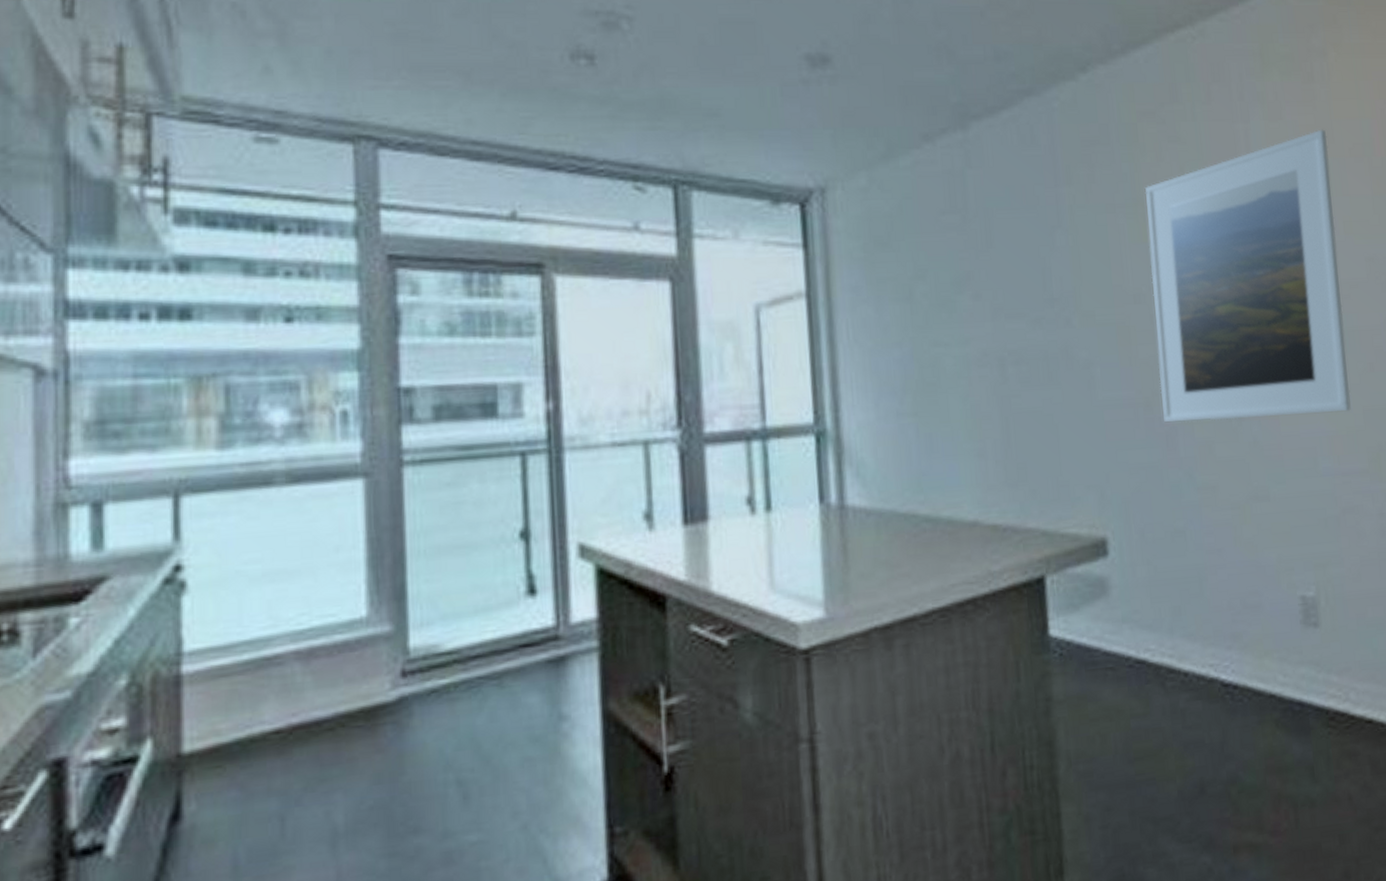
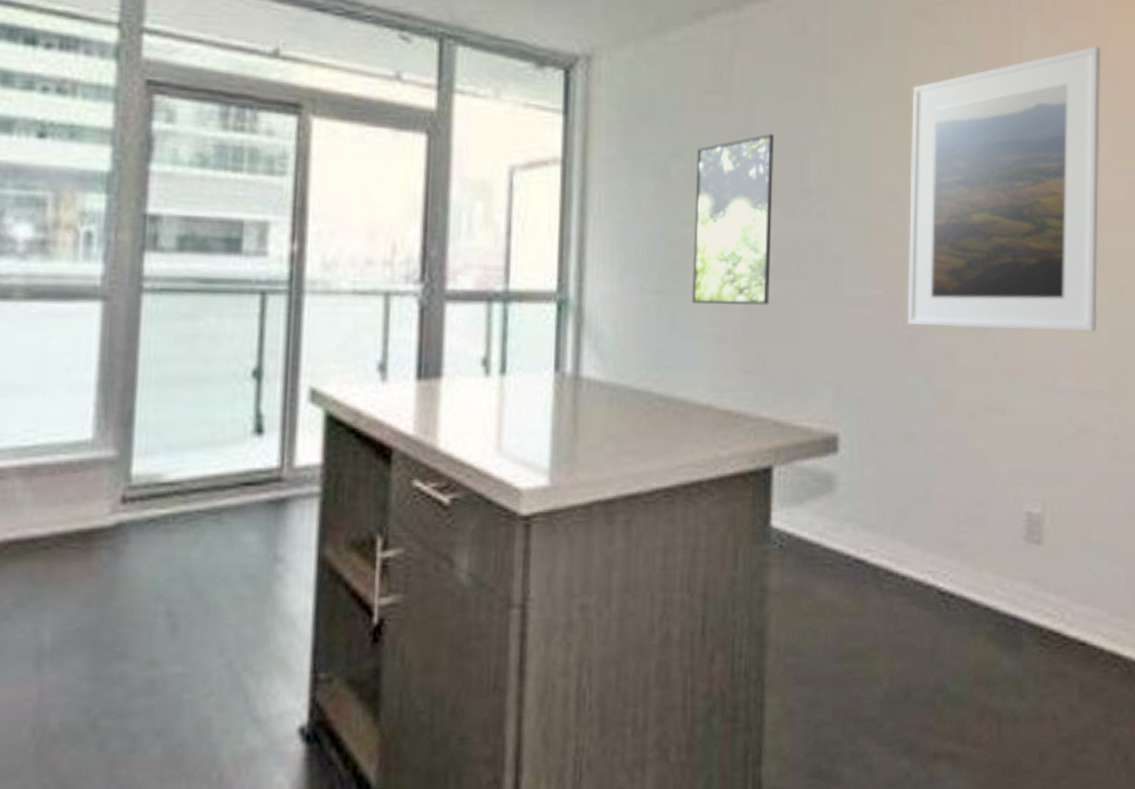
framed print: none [939,247,1025,423] -> present [691,133,775,305]

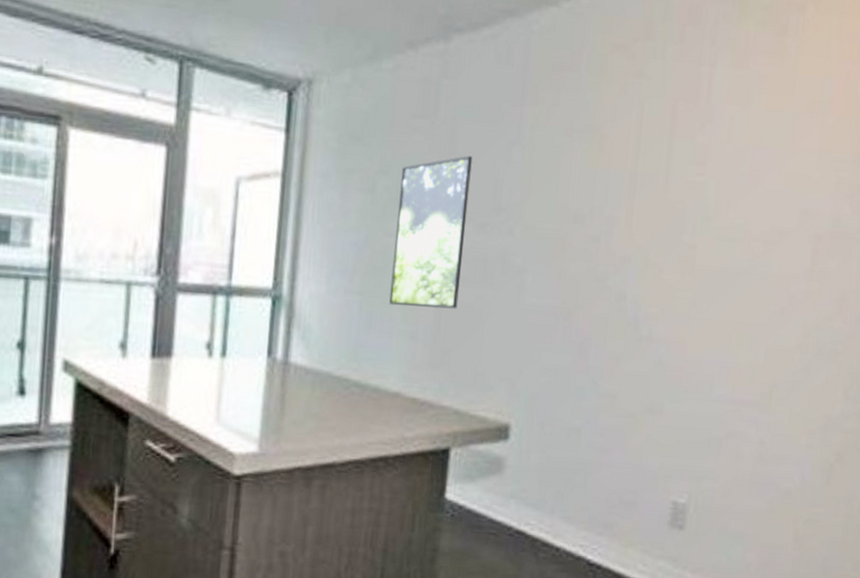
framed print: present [907,45,1101,332] -> none [580,82,788,348]

